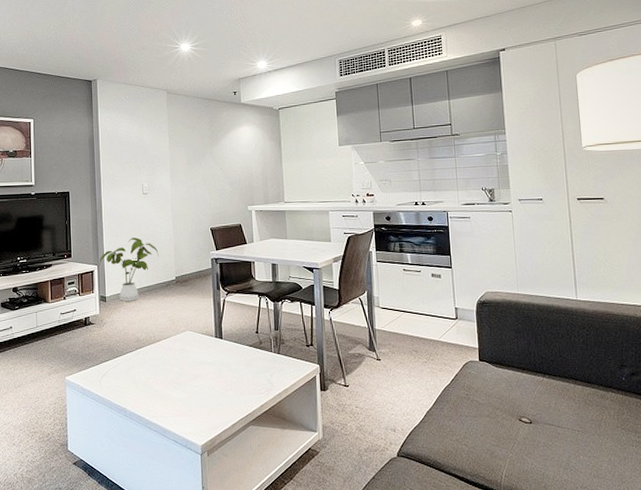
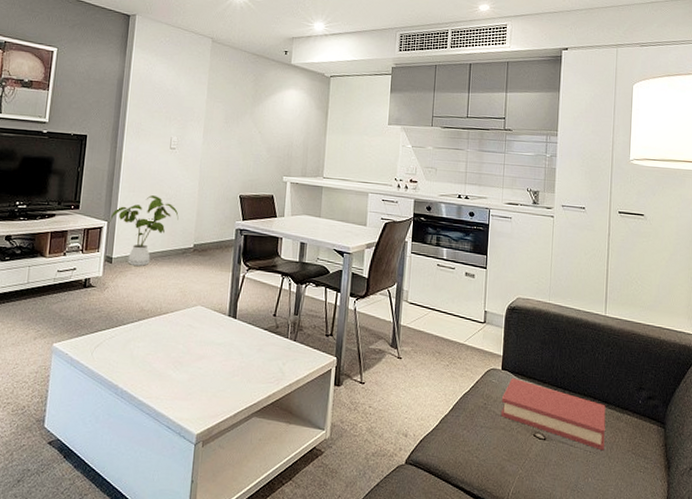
hardback book: none [482,367,592,429] -> present [500,377,606,451]

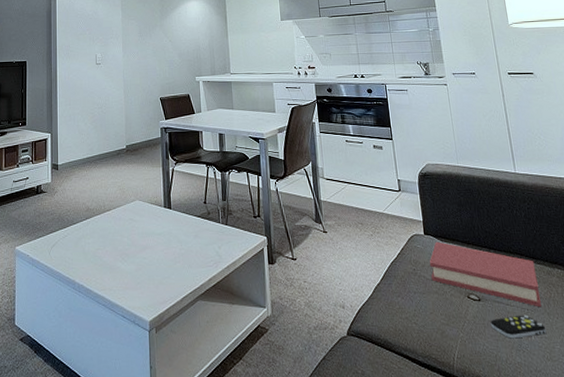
house plant: present [109,195,179,266] -> none [52,106,110,170]
remote control: none [551,456,604,479] -> present [490,314,547,339]

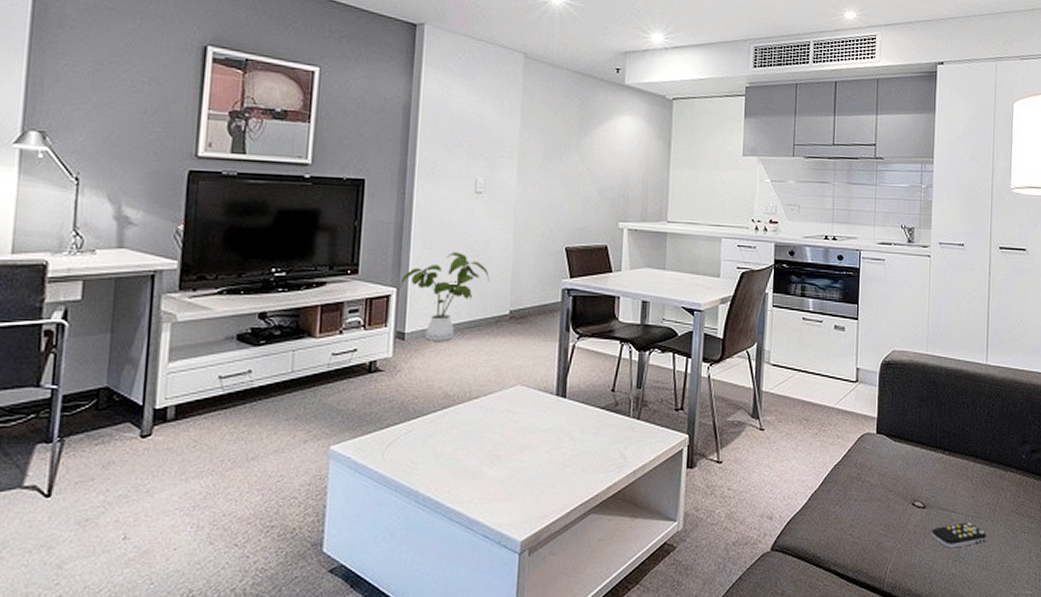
house plant: none [52,106,110,170] -> present [399,252,490,341]
hardback book: present [429,241,542,308] -> none [876,441,988,514]

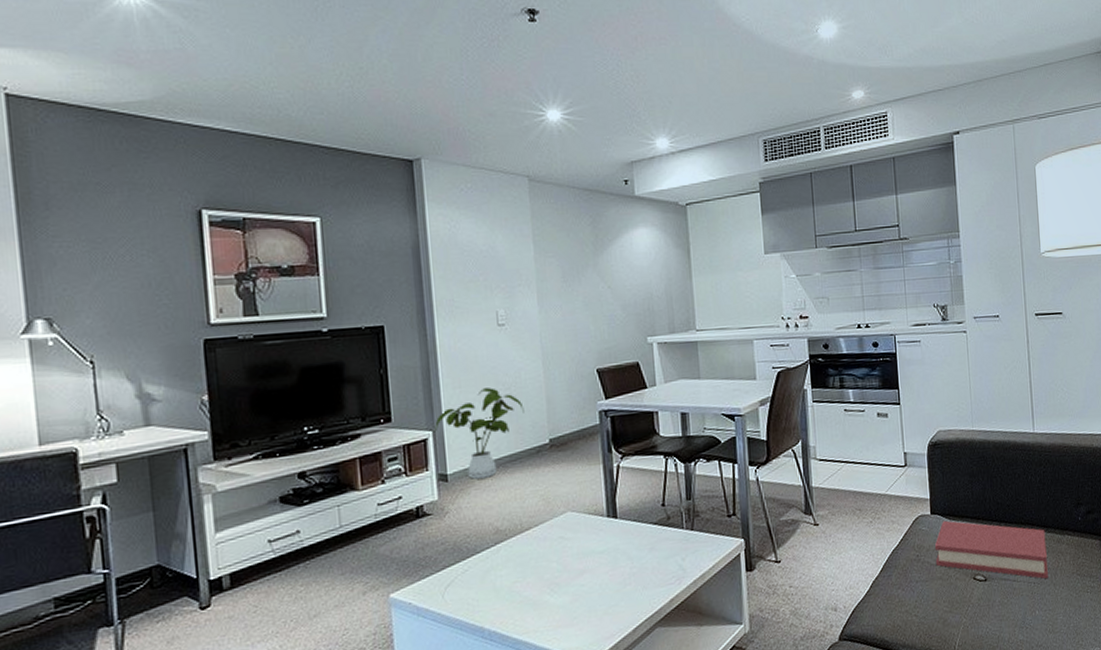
hardback book: none [876,441,988,514] -> present [934,520,1048,579]
remote control: present [931,522,987,549] -> none [995,589,1051,617]

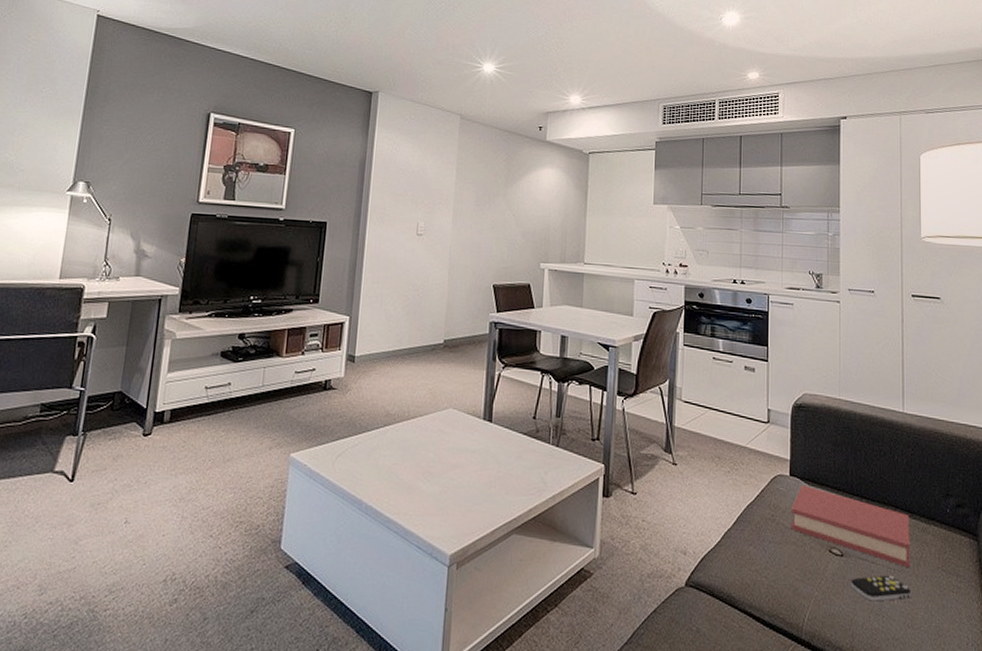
house plant: present [435,388,524,479] -> none [352,286,427,365]
remote control: none [995,589,1051,617] -> present [851,575,912,602]

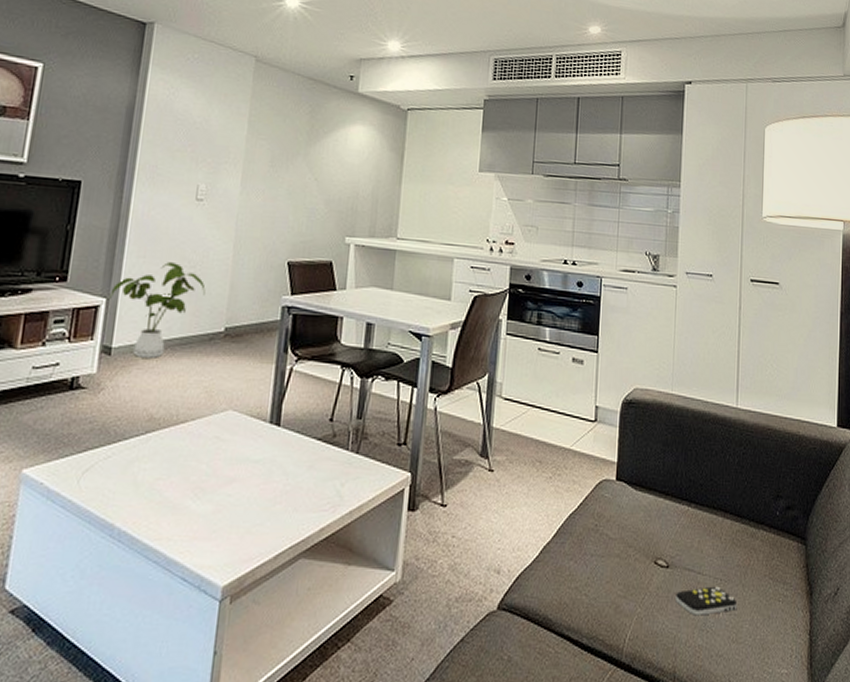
house plant: none [352,286,427,365] -> present [109,262,206,358]
hardback book: present [790,485,910,568] -> none [614,490,739,578]

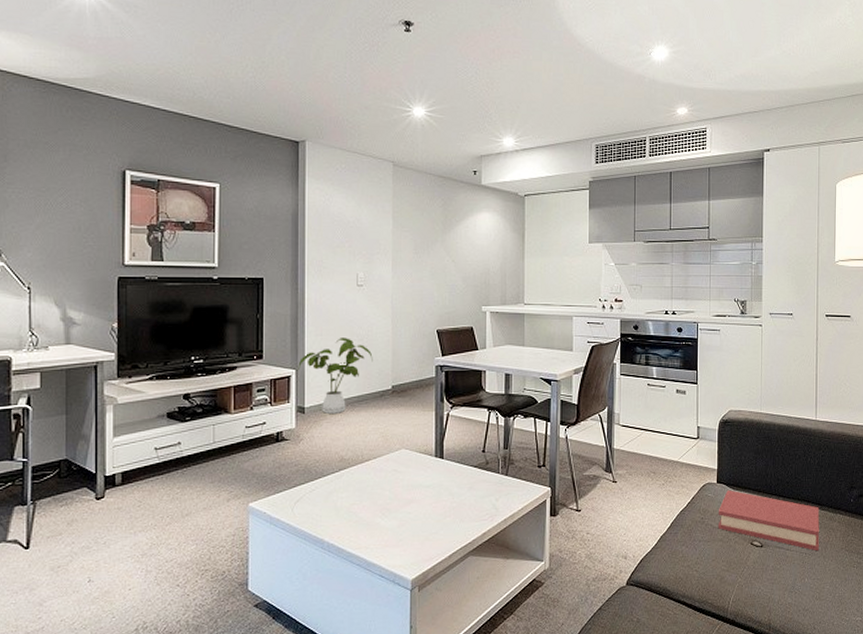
hardback book: none [614,490,739,578] -> present [718,490,819,551]
remote control: present [675,586,738,616] -> none [769,558,820,582]

